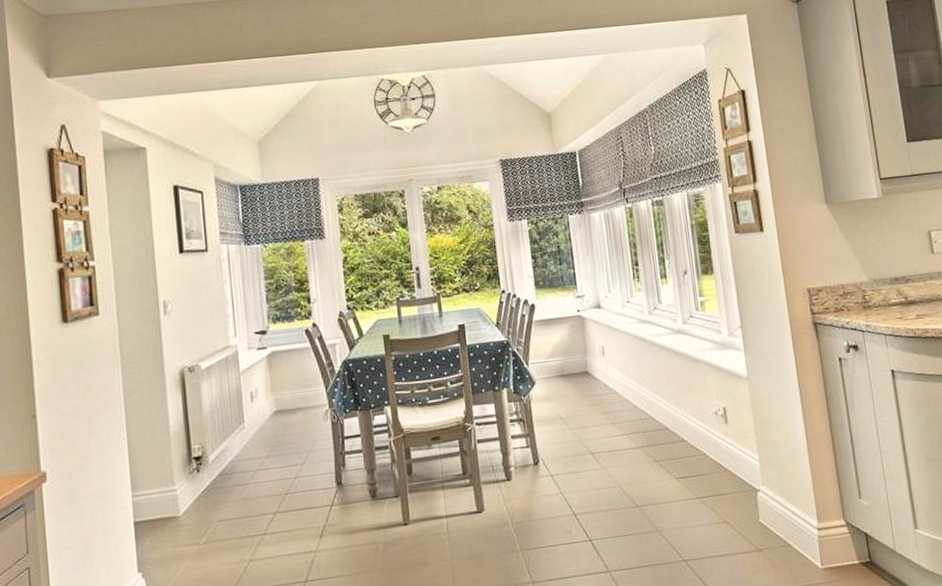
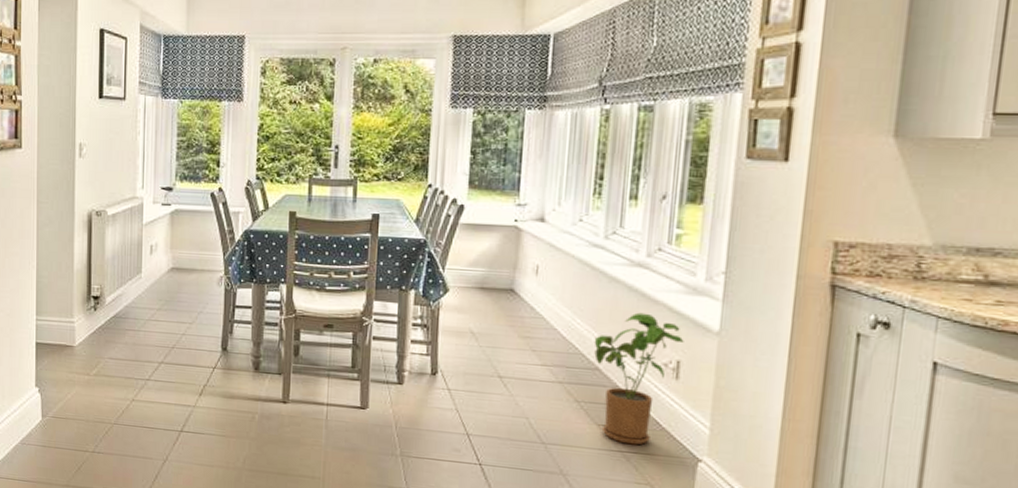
house plant: none [658,371,725,491] -> present [594,312,684,445]

